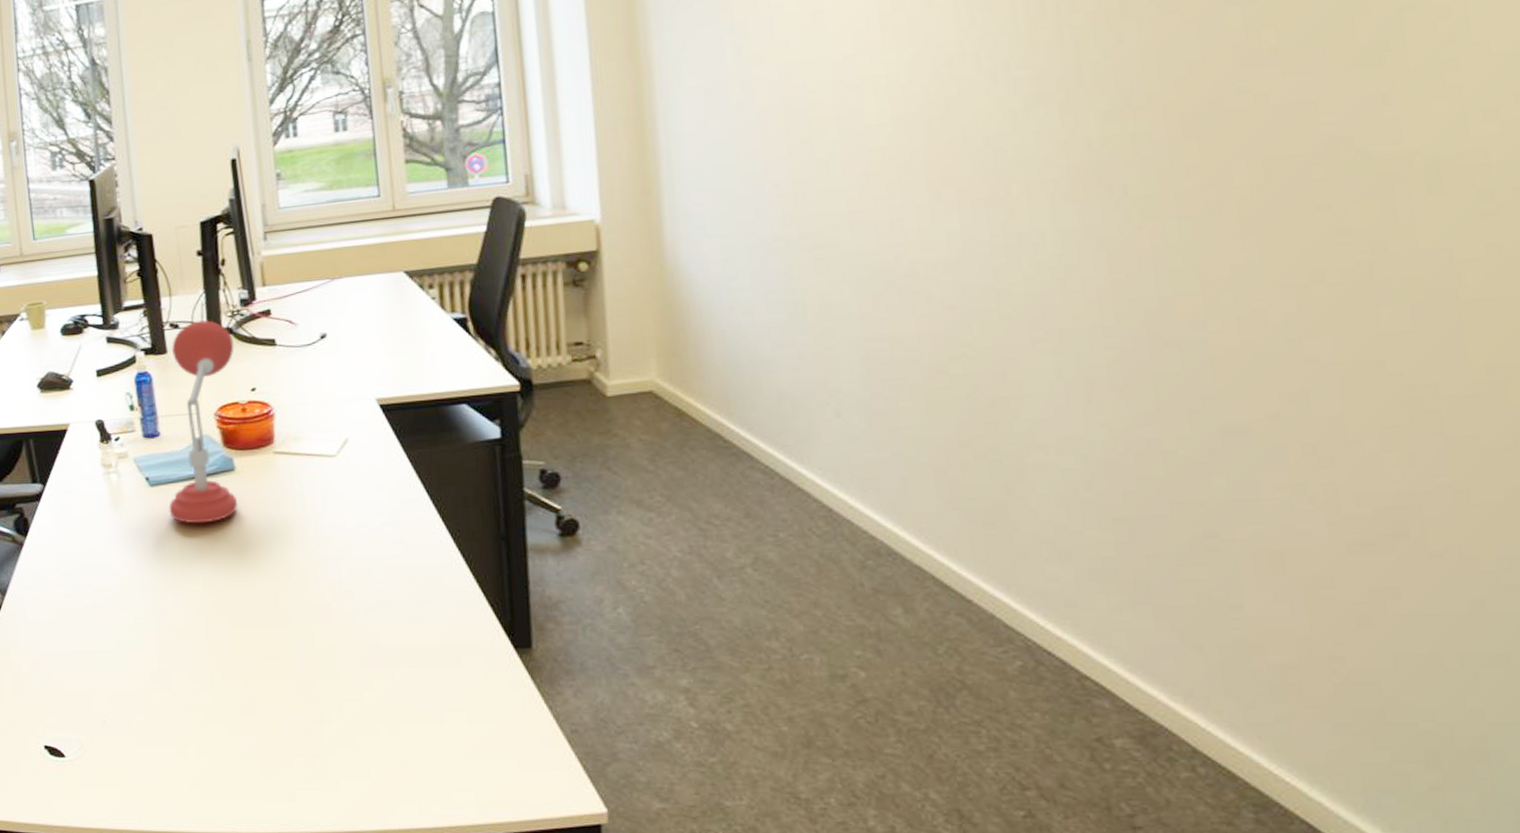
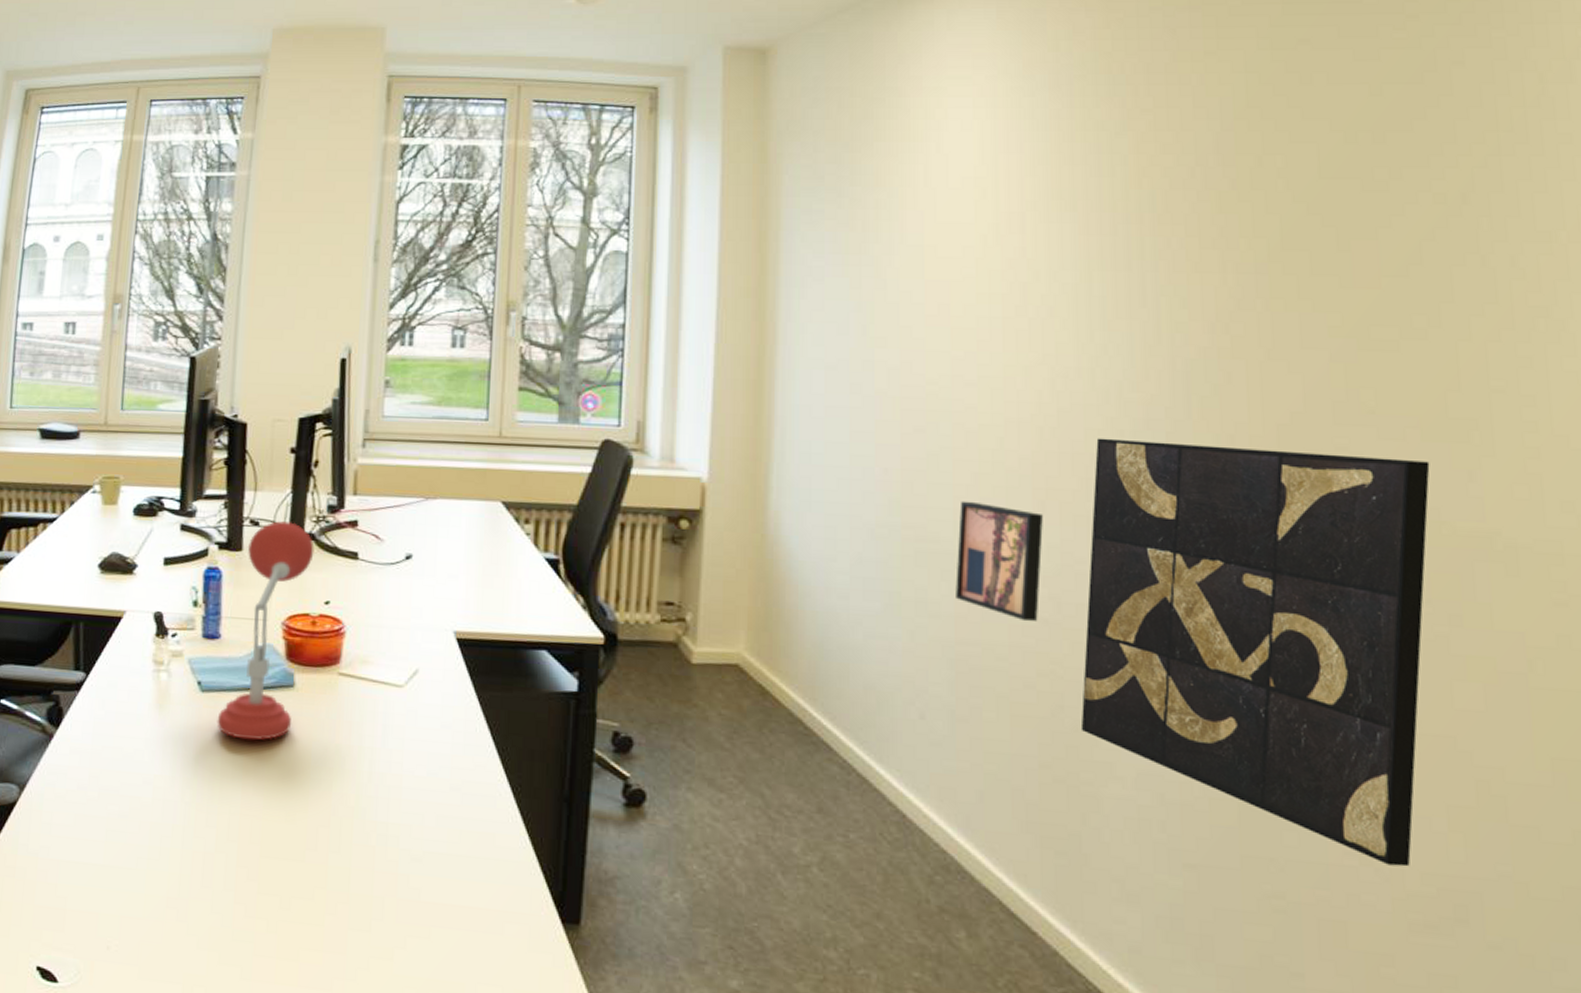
wall art: none [854,202,945,311] -> present [955,501,1043,622]
wall art: none [987,91,1345,493] -> present [1080,438,1430,867]

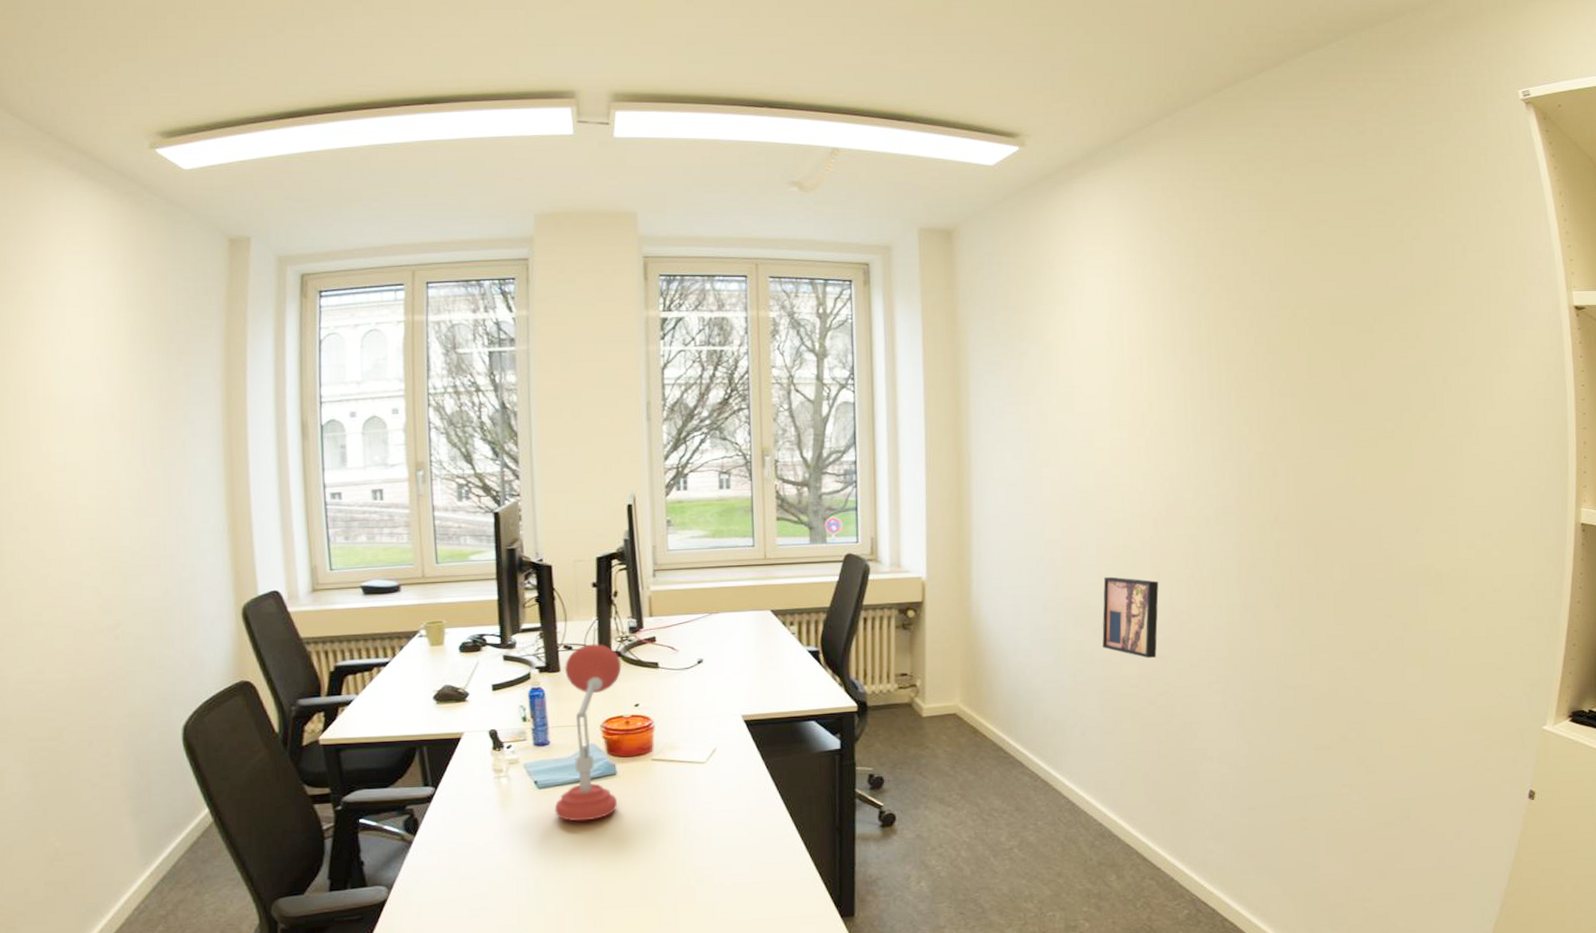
wall art: present [1080,438,1430,867] -> none [1185,521,1394,790]

